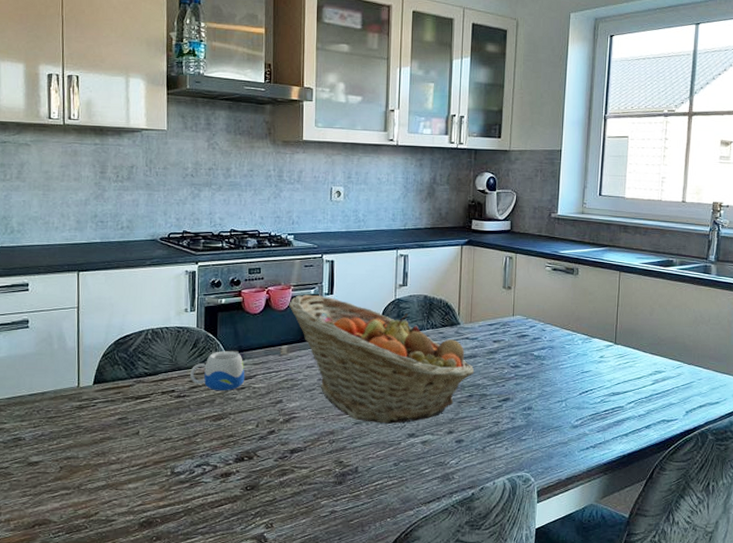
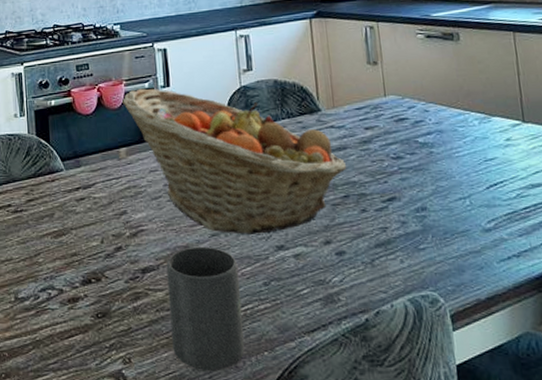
mug: present [190,350,245,390] -> none [25,156,84,203]
mug: none [310,432,374,533] -> present [166,246,245,370]

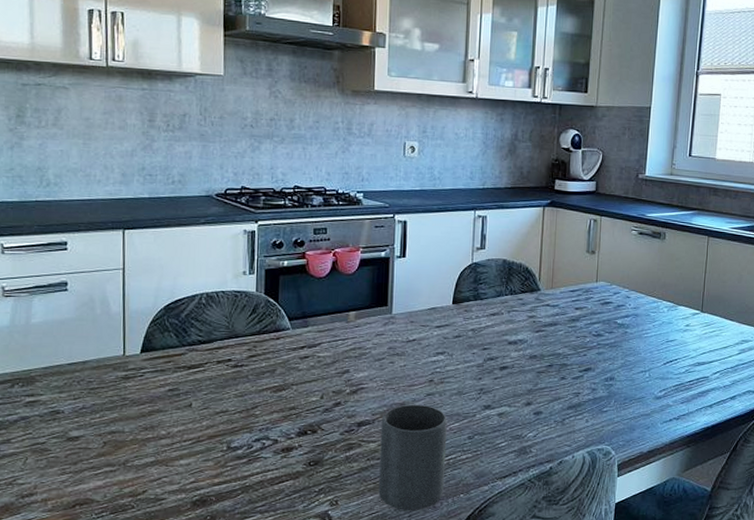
fruit basket: present [121,88,347,234] -> none [356,257,555,395]

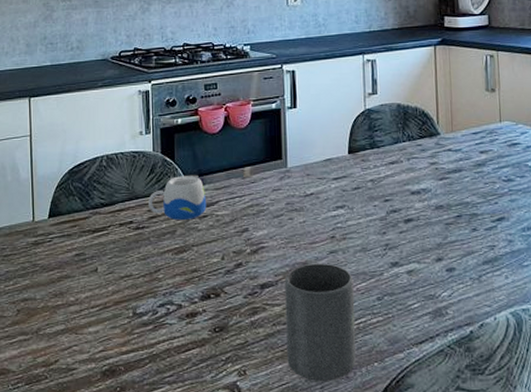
mug: none [249,316,309,360] -> present [148,175,207,220]

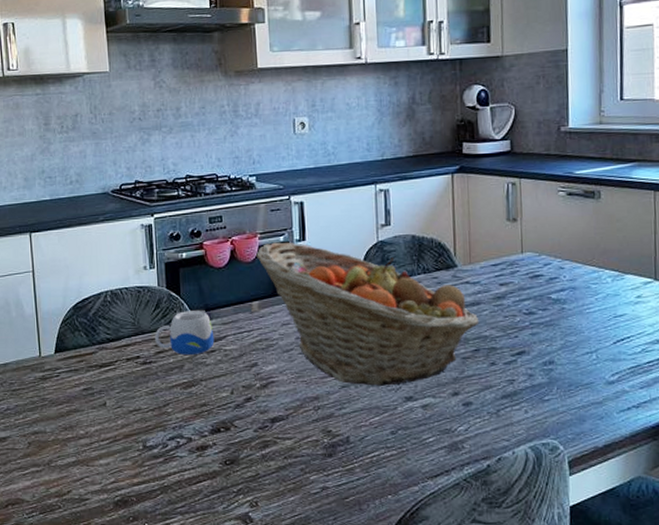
fruit basket: none [248,109,461,252] -> present [255,242,480,386]
mug: present [284,263,356,381] -> none [295,397,369,513]

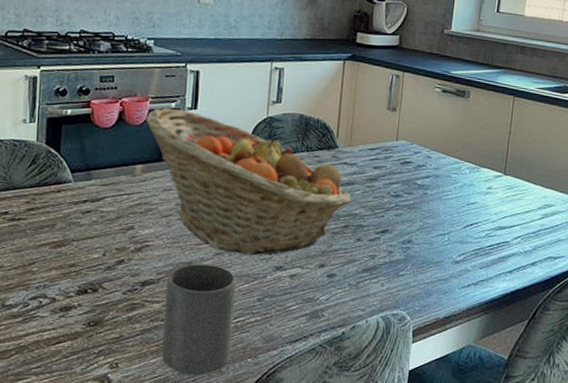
mug: present [155,309,215,355] -> none [27,168,92,214]
mug: none [295,397,369,513] -> present [161,263,237,374]

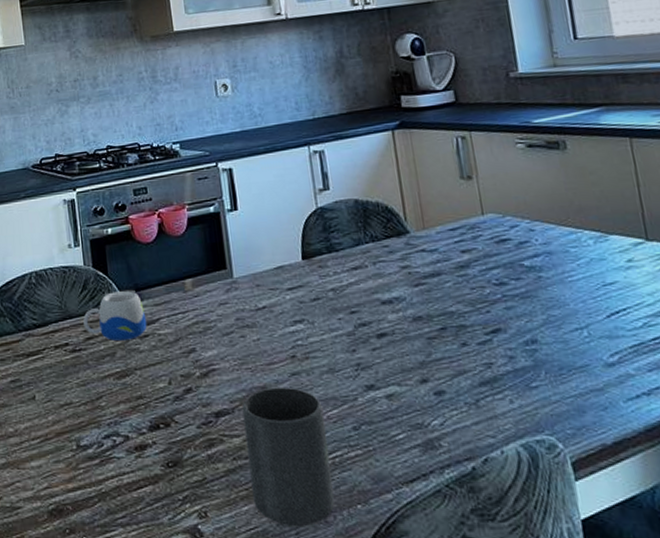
mug: none [27,168,92,214] -> present [83,290,147,341]
fruit basket: present [144,108,352,255] -> none [185,213,443,373]

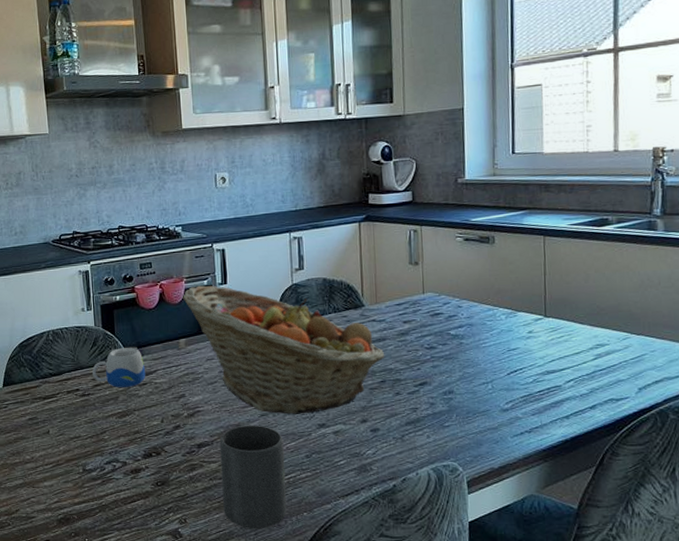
fruit basket: none [185,213,443,373] -> present [182,285,385,414]

